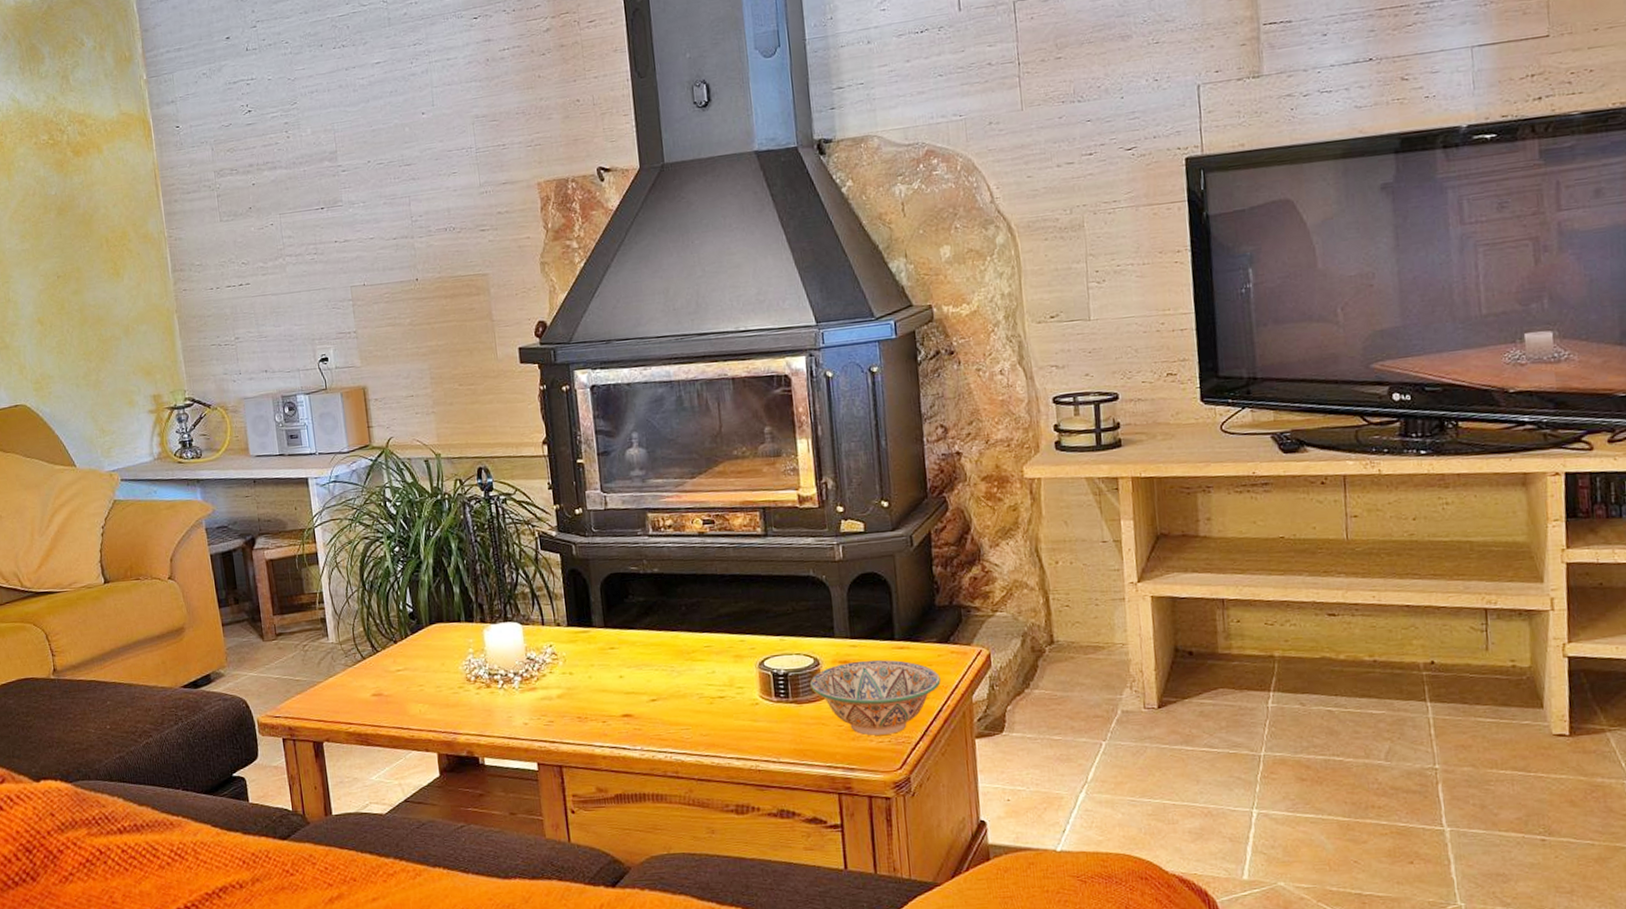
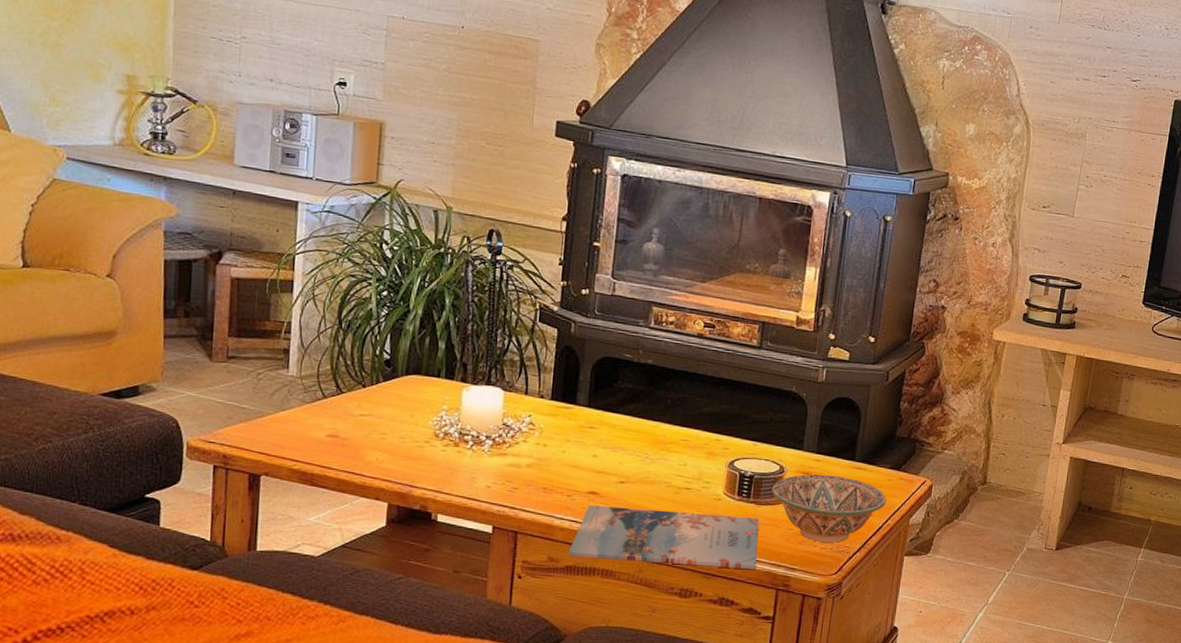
magazine: none [615,718,811,785] -> present [568,505,759,569]

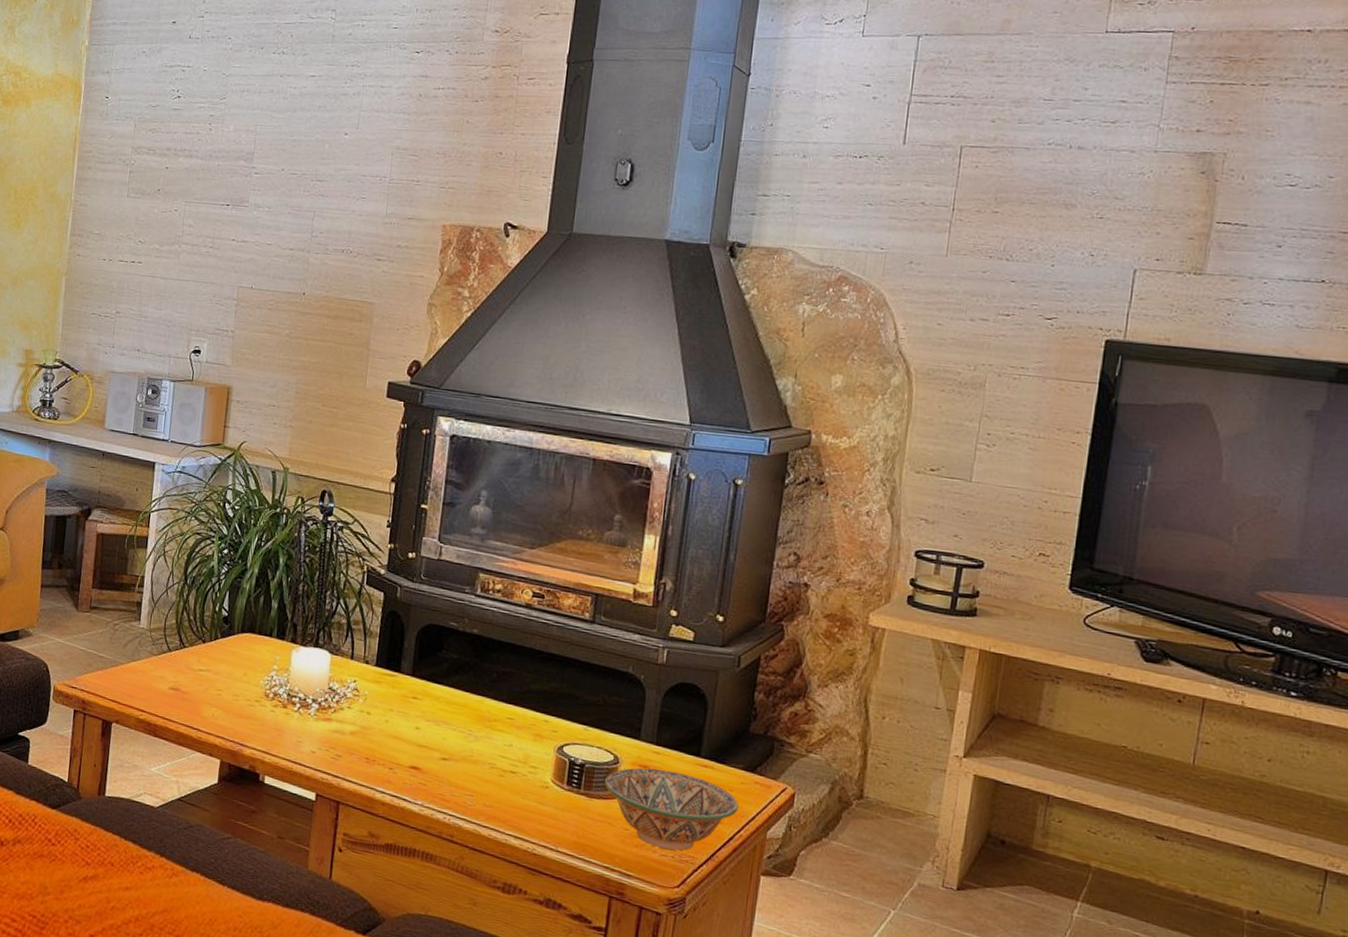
magazine: present [568,505,759,569] -> none [389,781,591,871]

